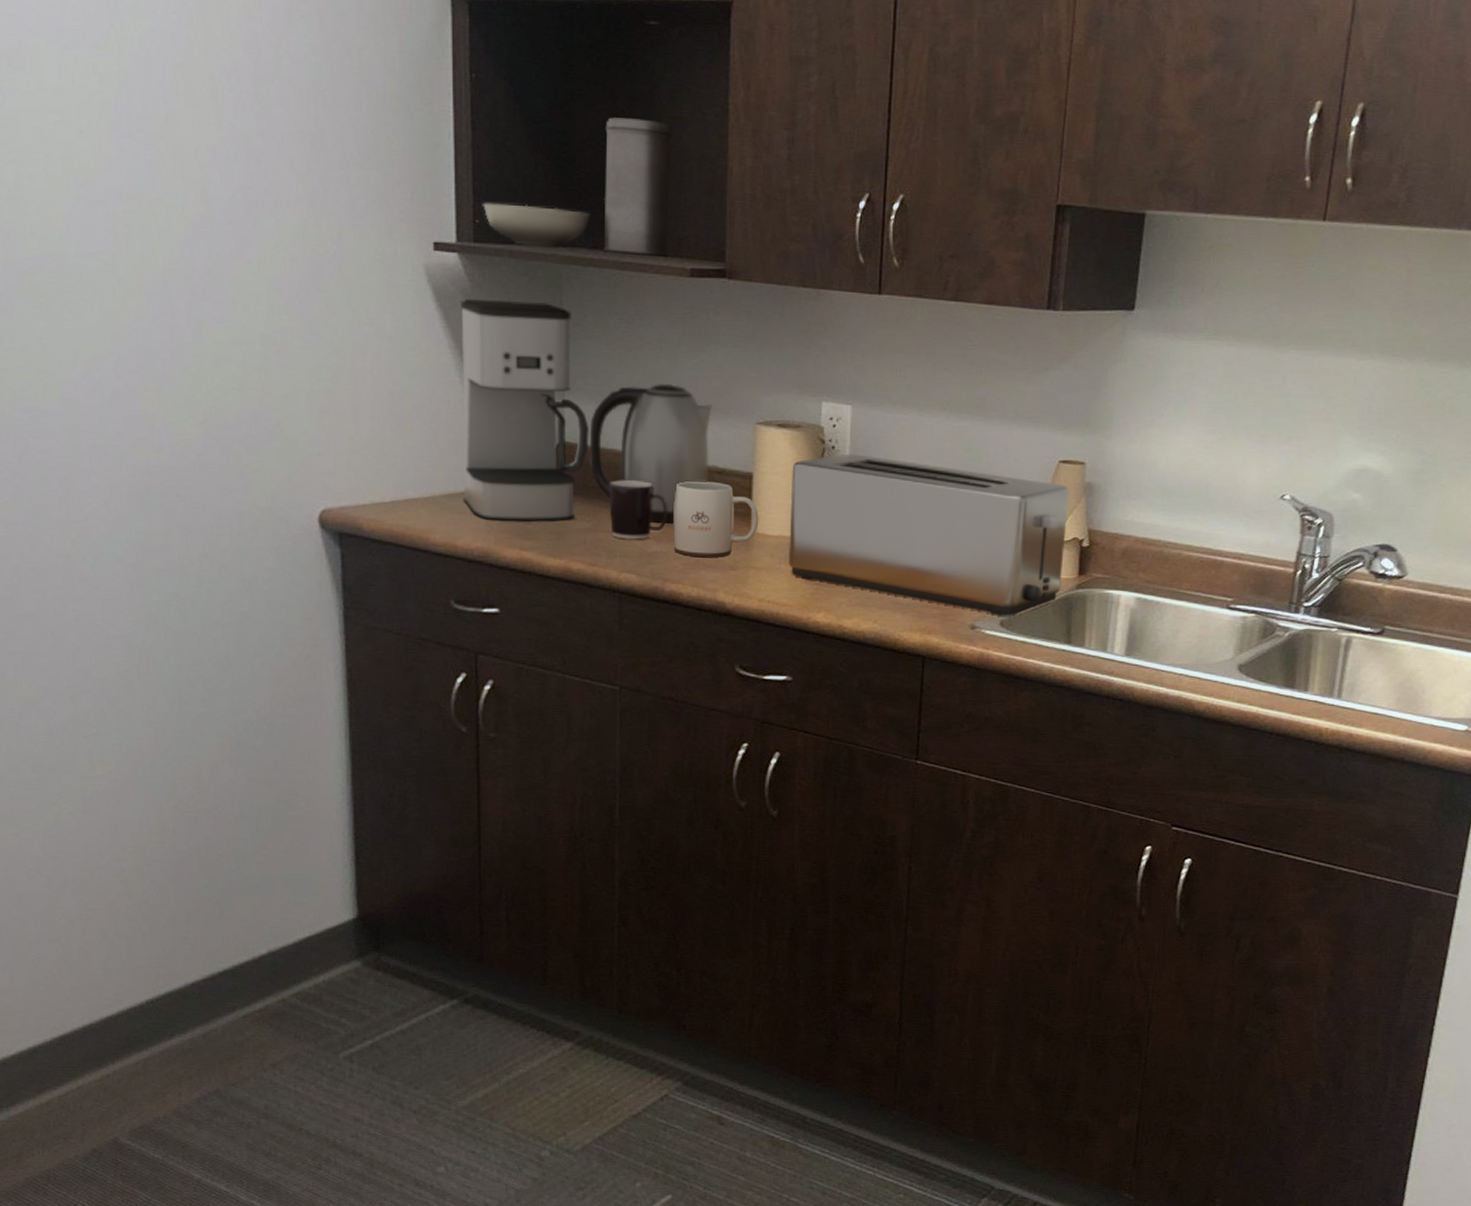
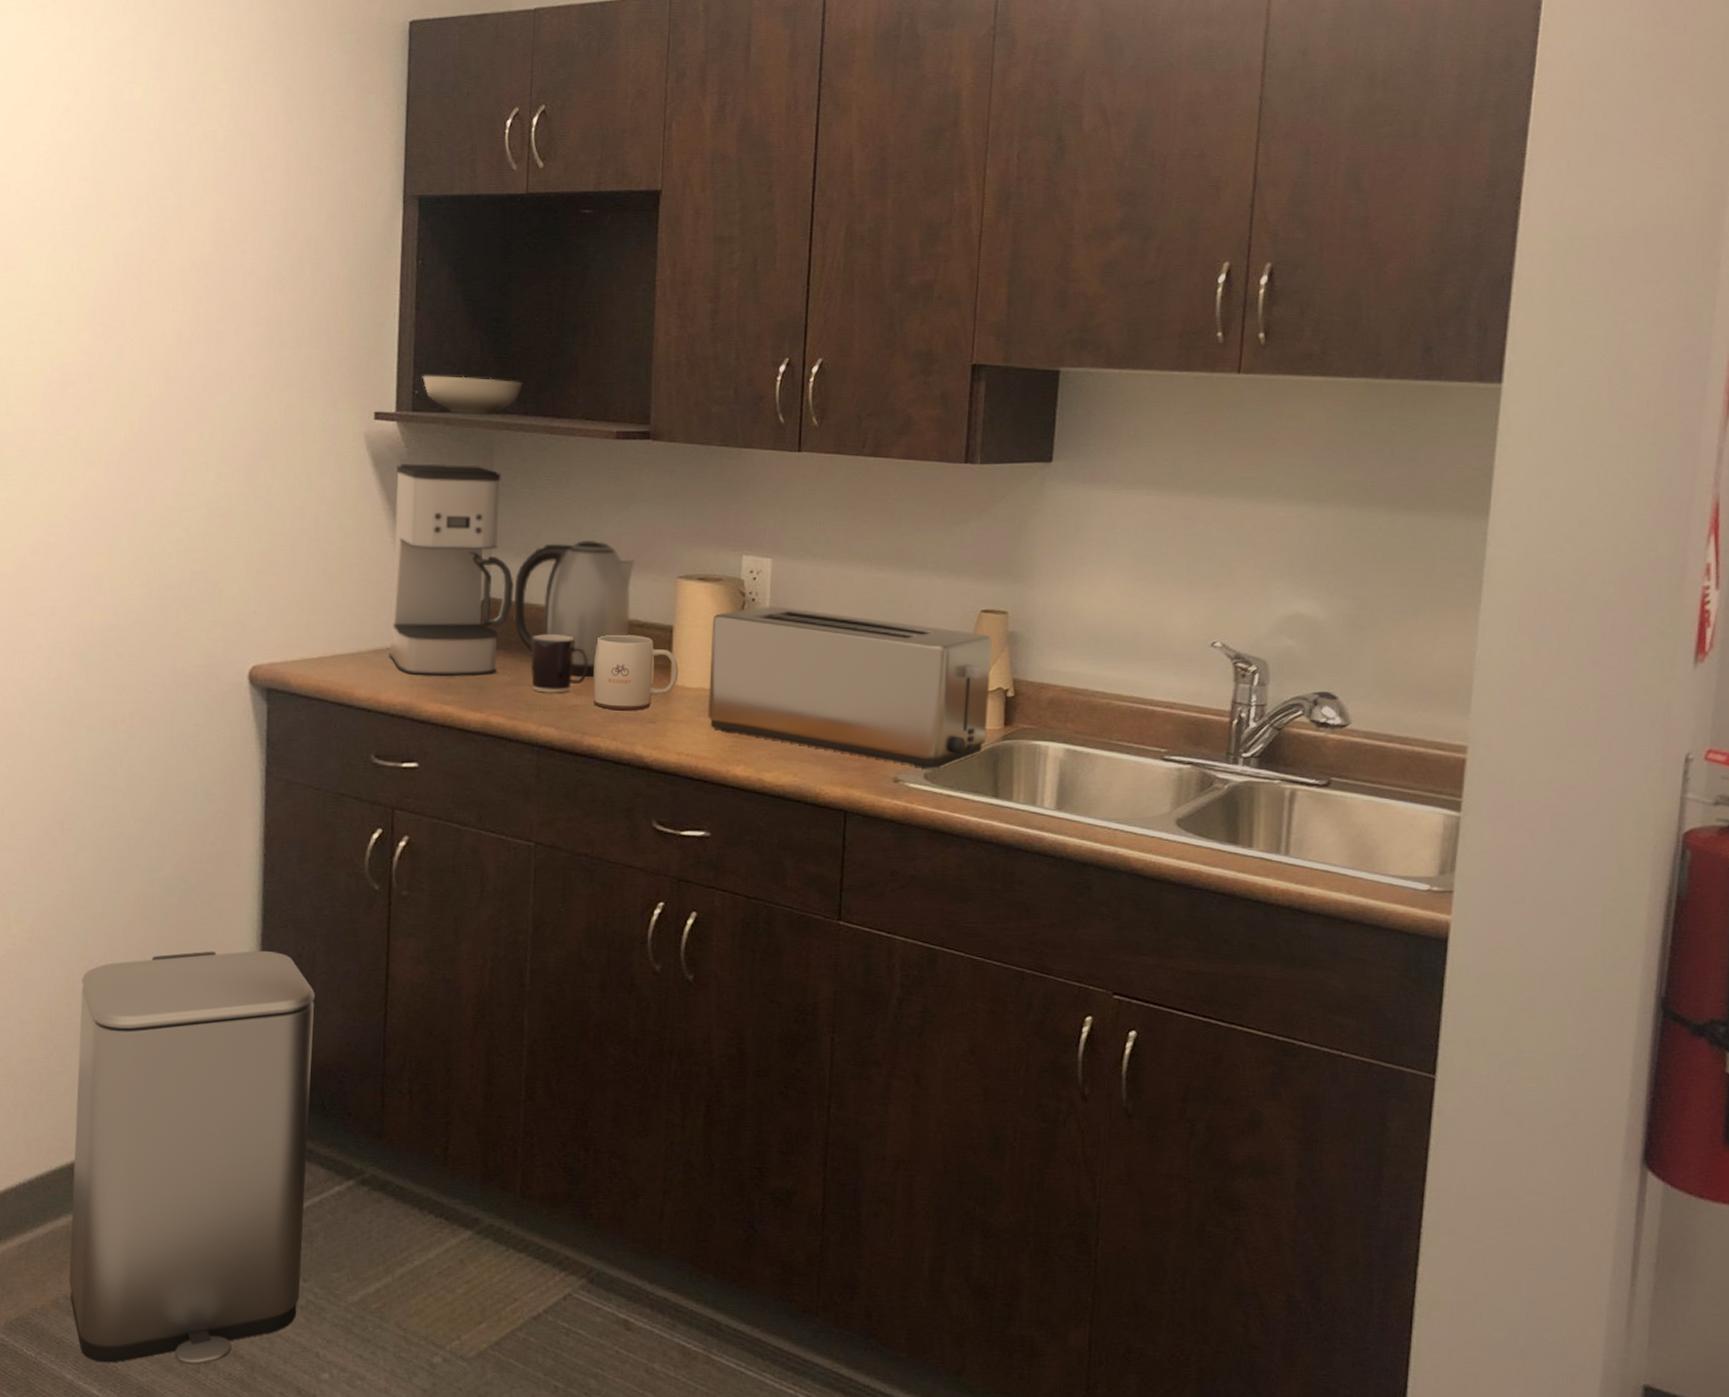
pedal bin: none [173,790,411,1163] -> present [69,950,316,1366]
canister: present [602,117,672,258] -> none [533,295,602,422]

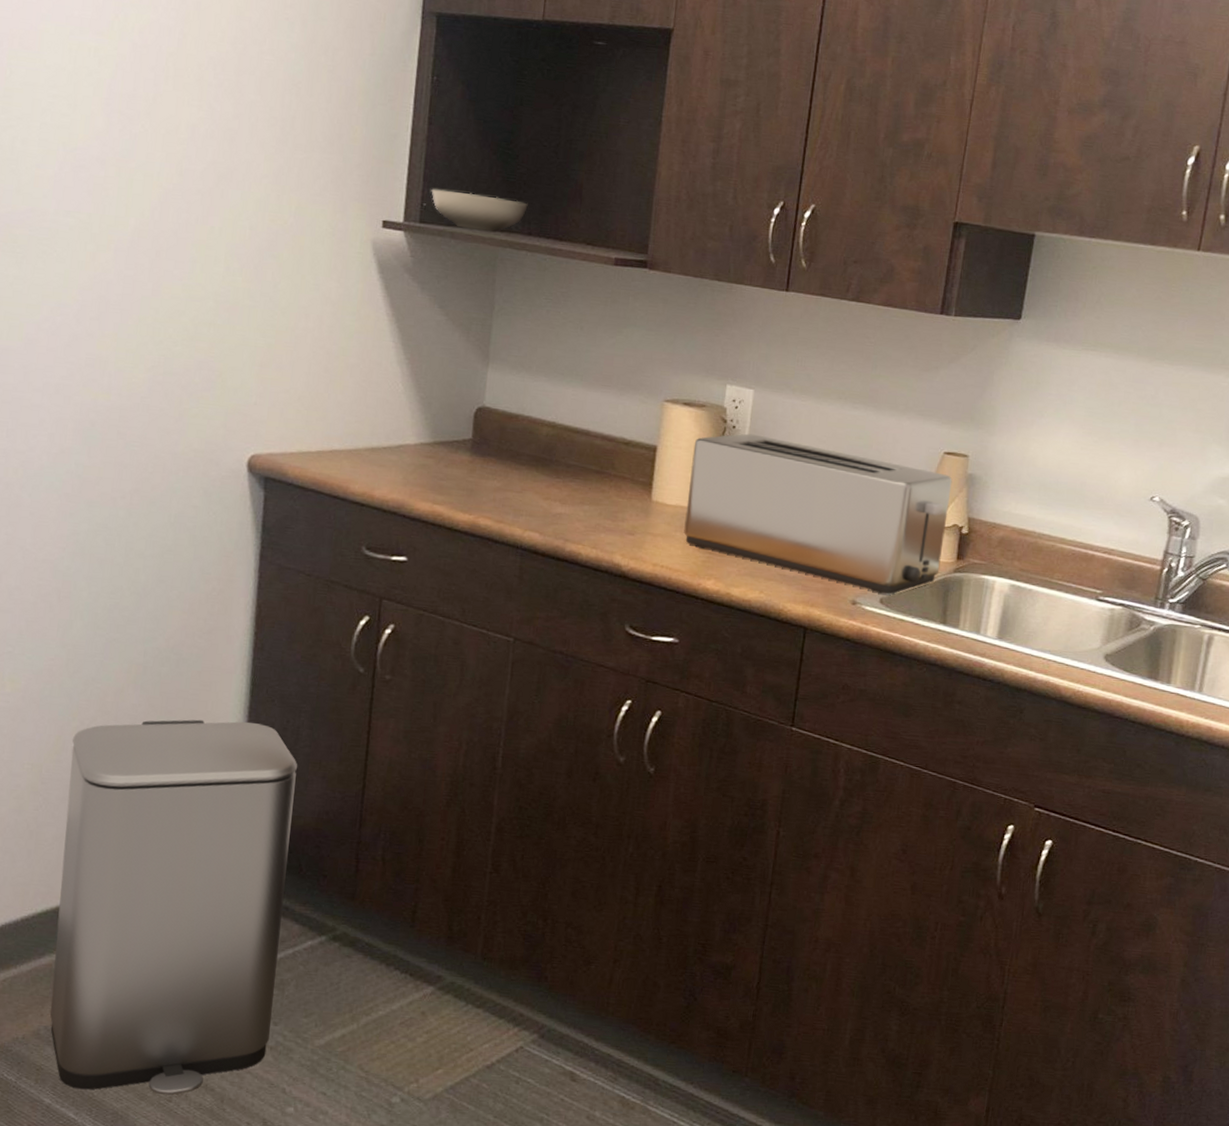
coffee maker: present [389,463,514,677] -> none [384,272,509,479]
kettle: present [513,540,635,678] -> none [505,359,625,489]
mug: present [530,633,589,693] -> none [520,444,576,502]
mug: present [593,634,679,711] -> none [577,449,660,522]

